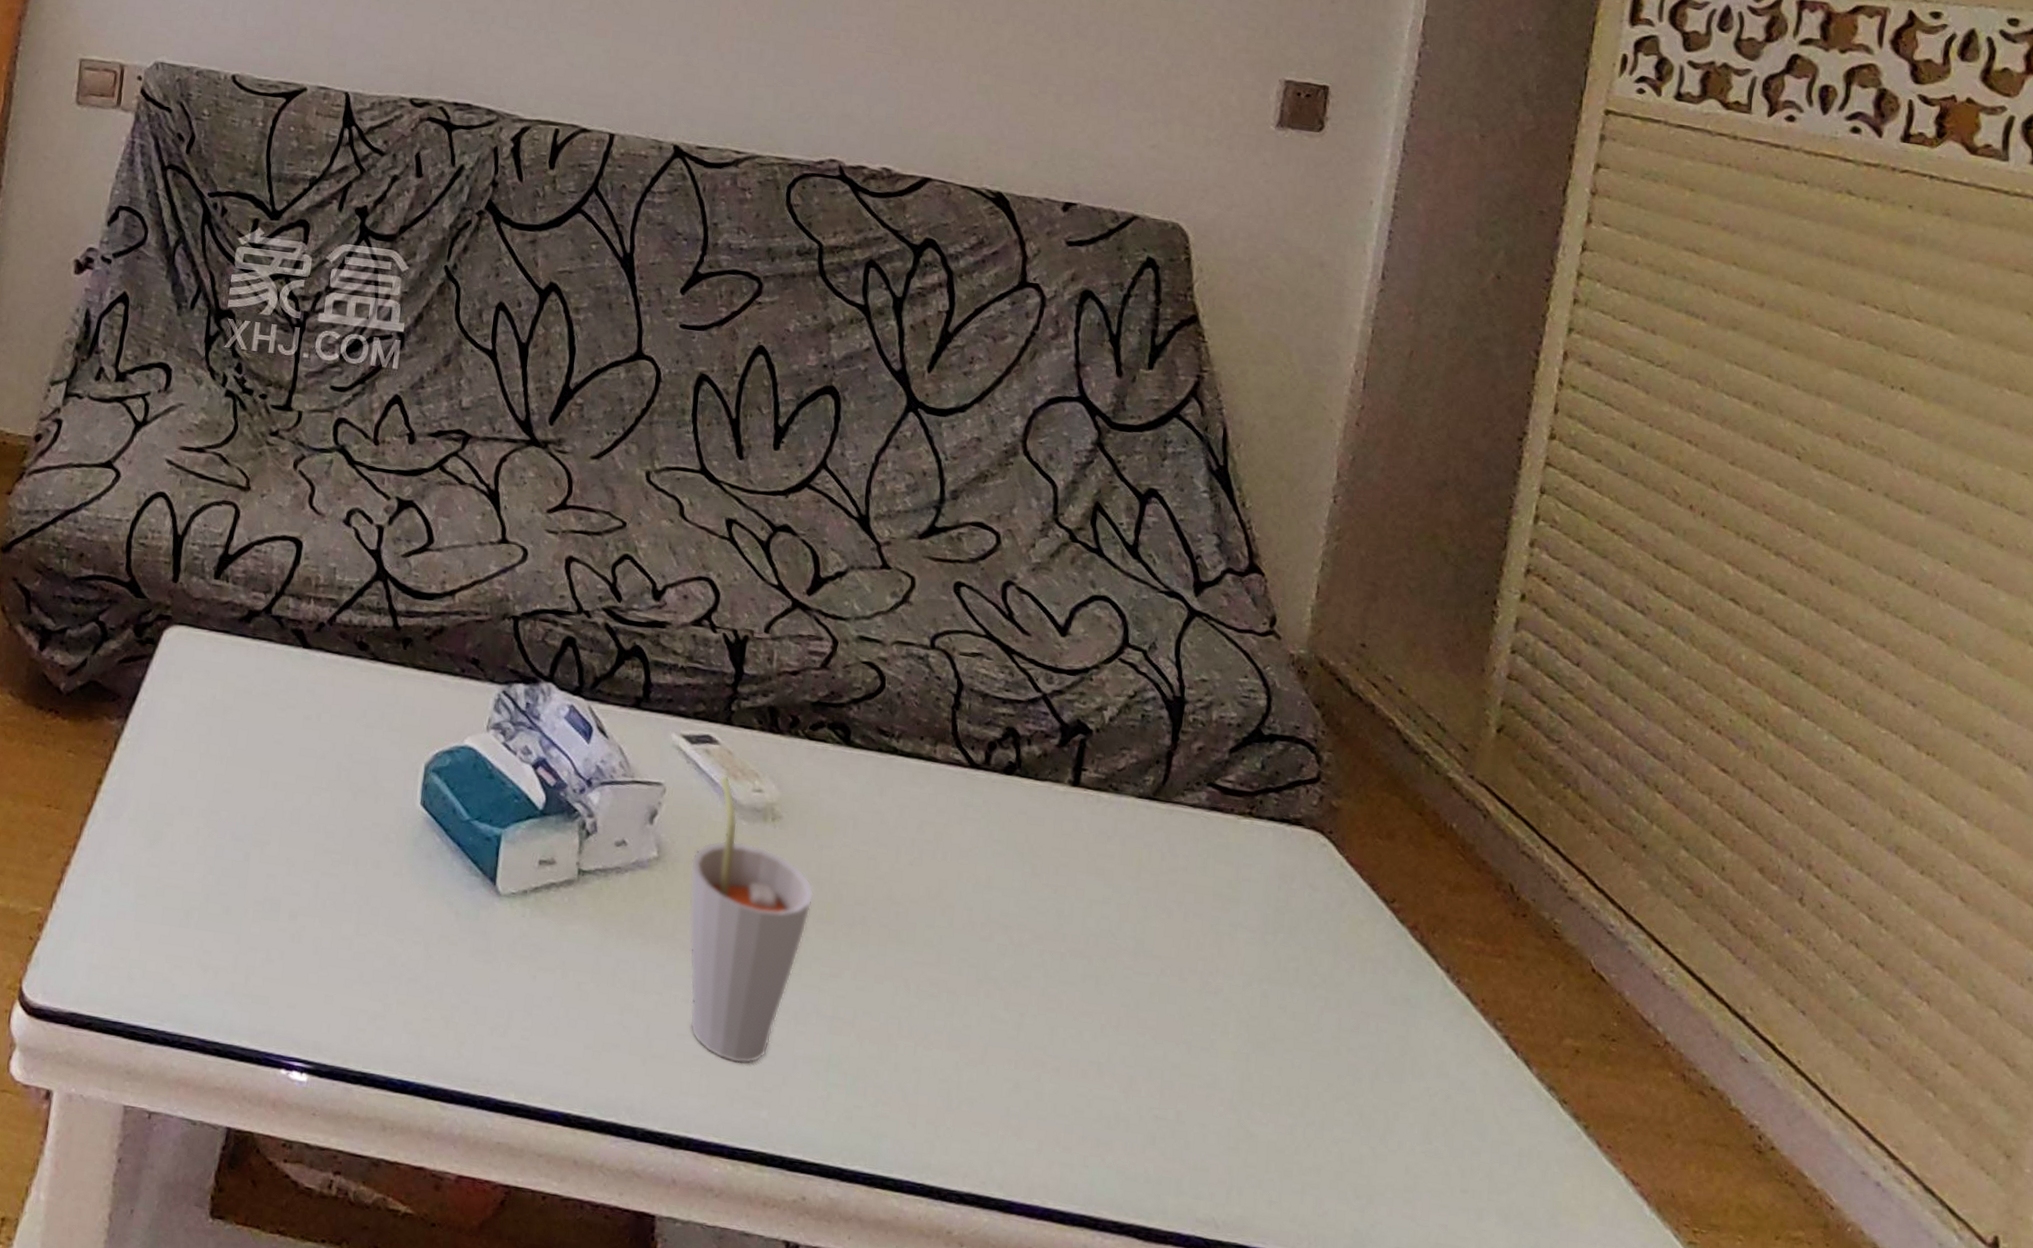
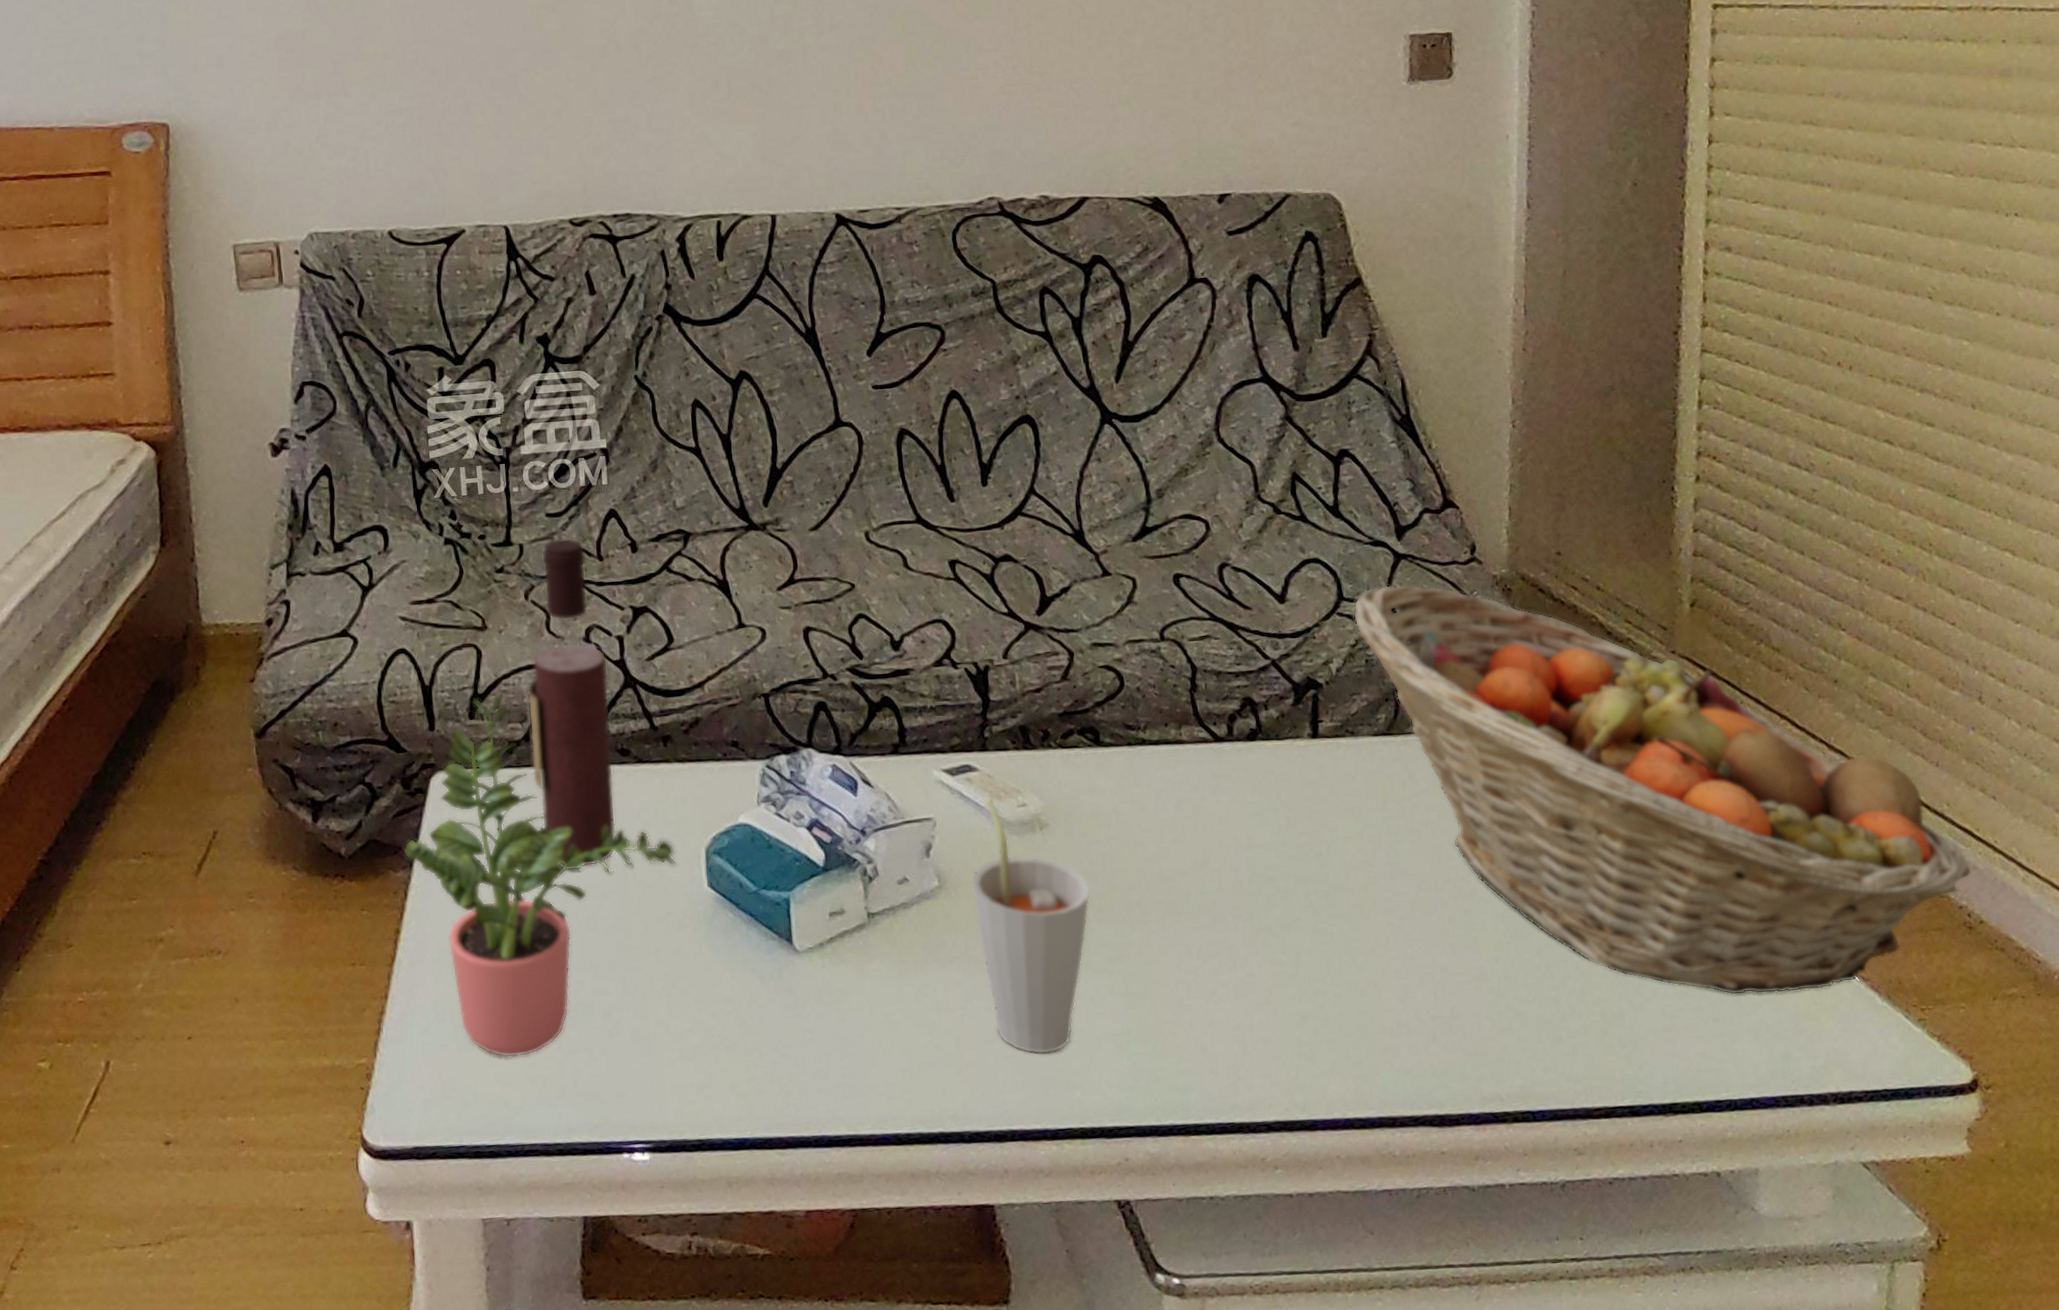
potted plant: none [122,557,394,943] -> present [404,692,677,1058]
wine bottle: none [265,413,364,758] -> present [527,537,618,867]
fruit basket: none [1136,640,1768,1184] -> present [1353,584,1971,996]

